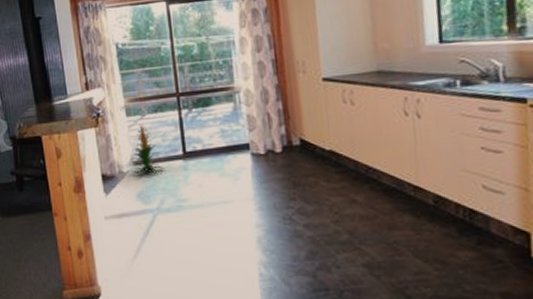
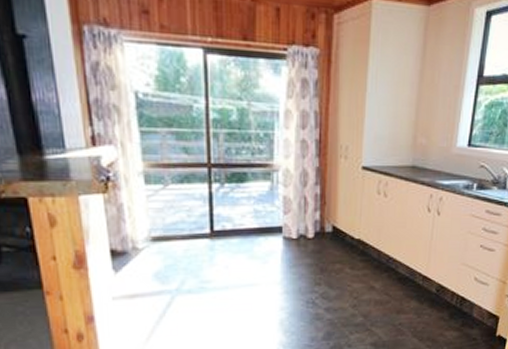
indoor plant: present [129,124,165,175] -> none [146,195,188,252]

